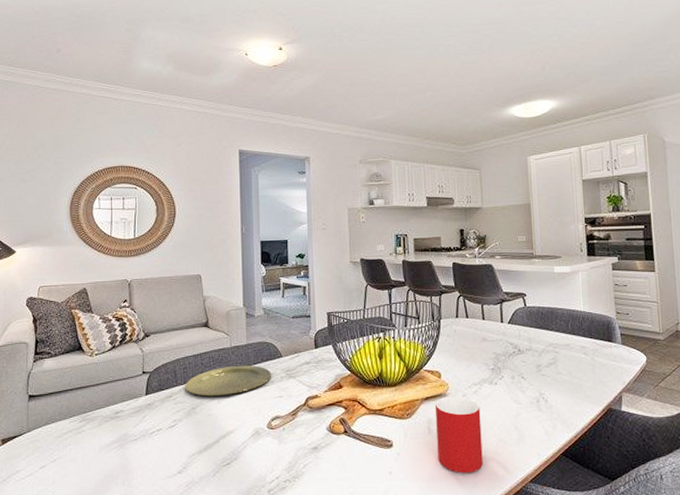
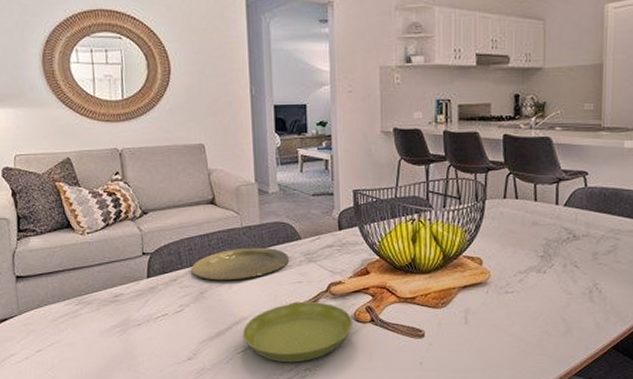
saucer: none [228,415,329,475] -> present [242,302,354,363]
cup: present [434,396,483,474] -> none [473,285,525,366]

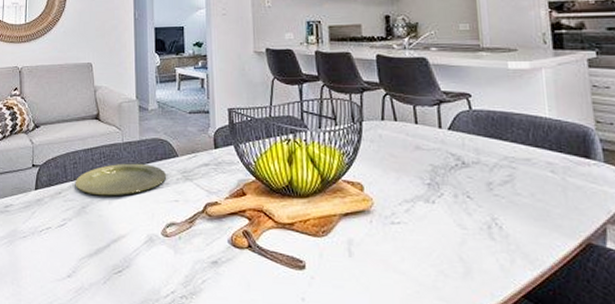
saucer: present [242,302,354,363] -> none [120,222,230,289]

